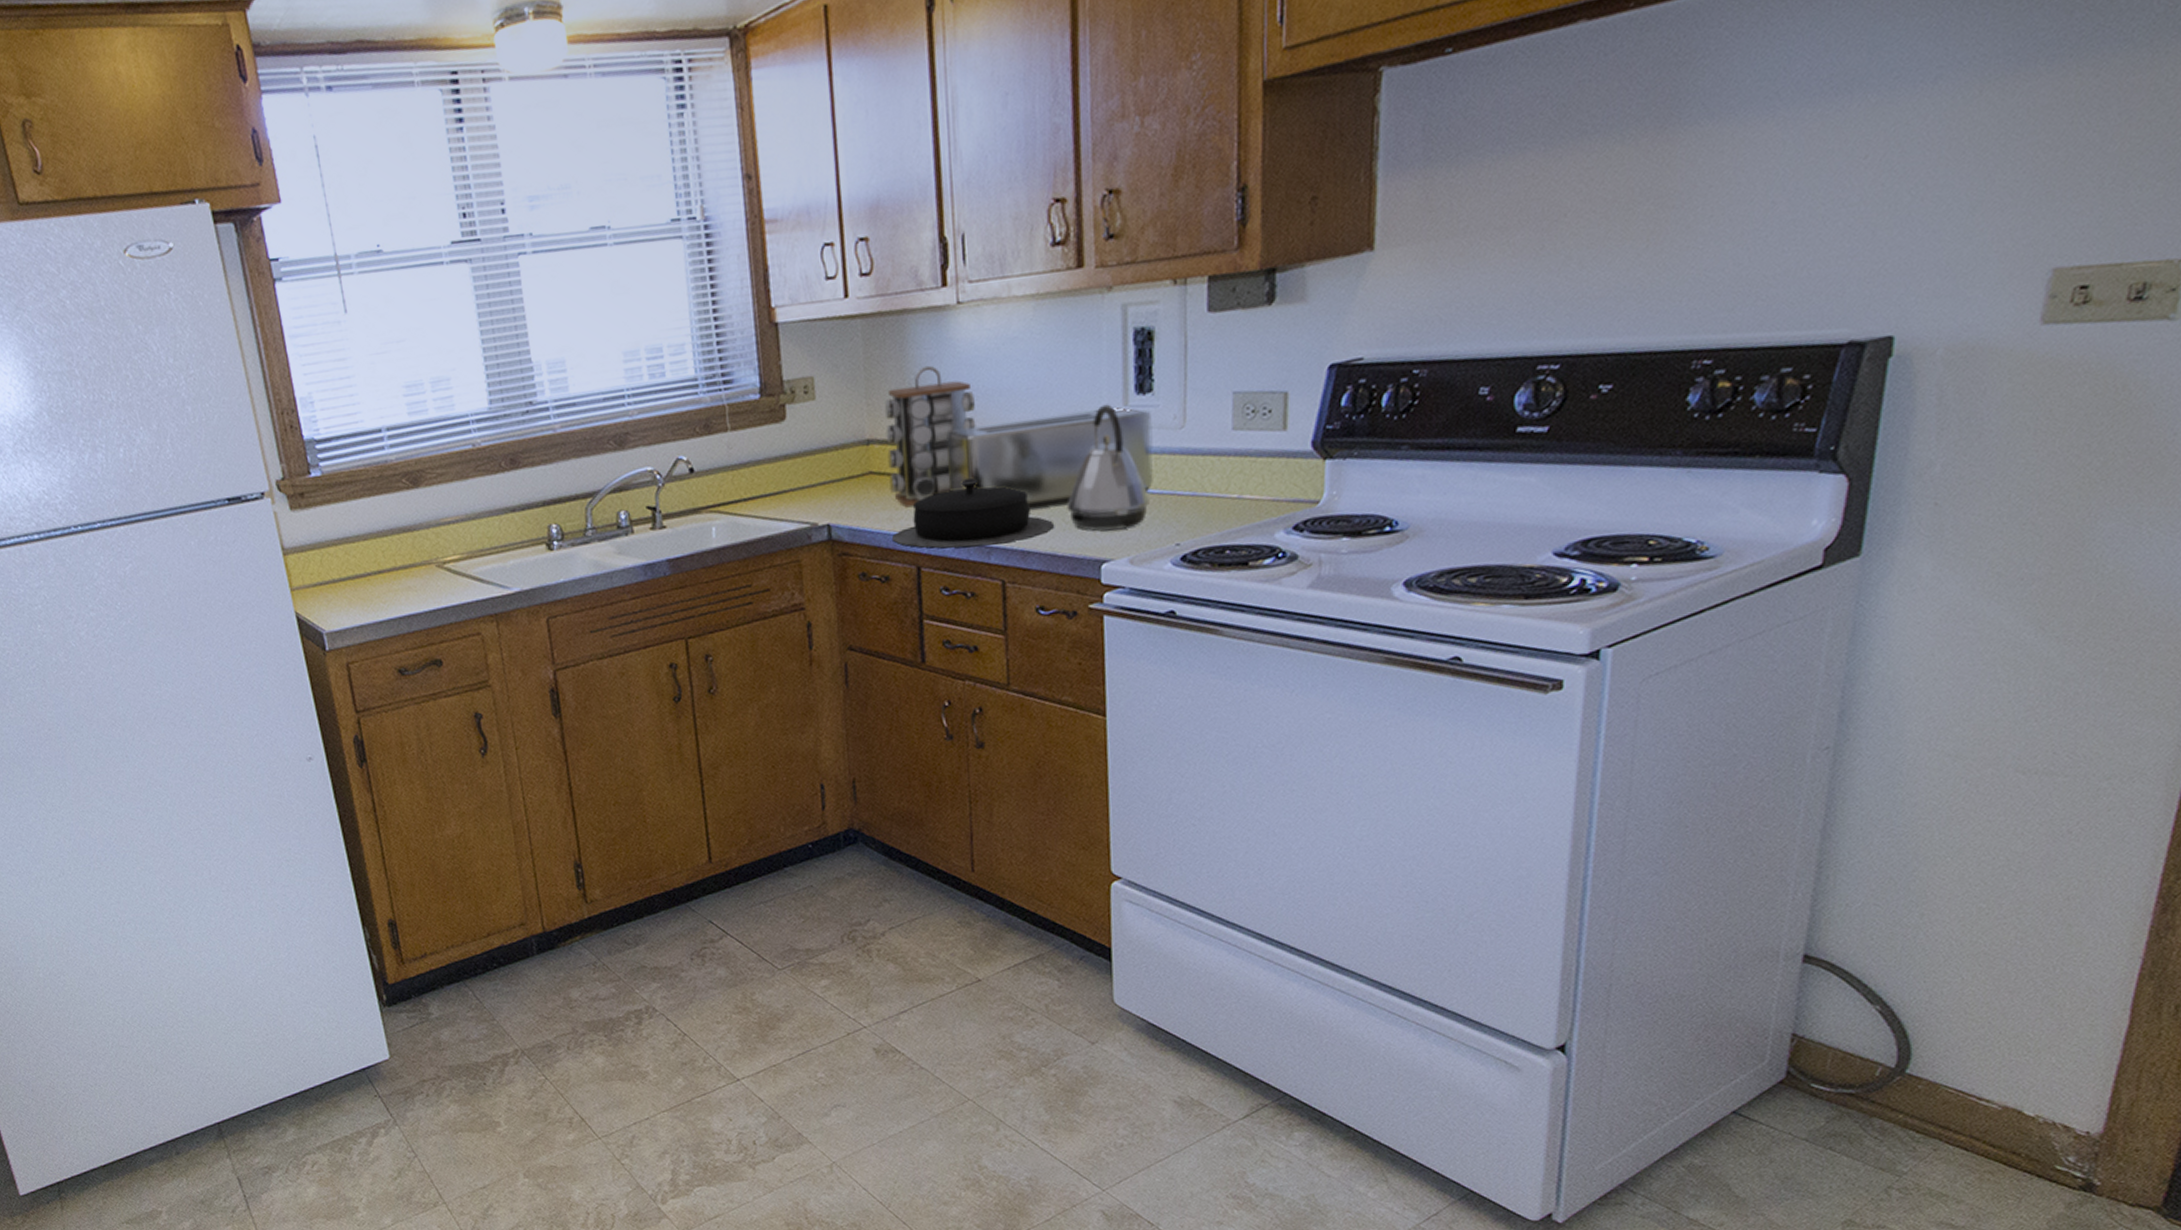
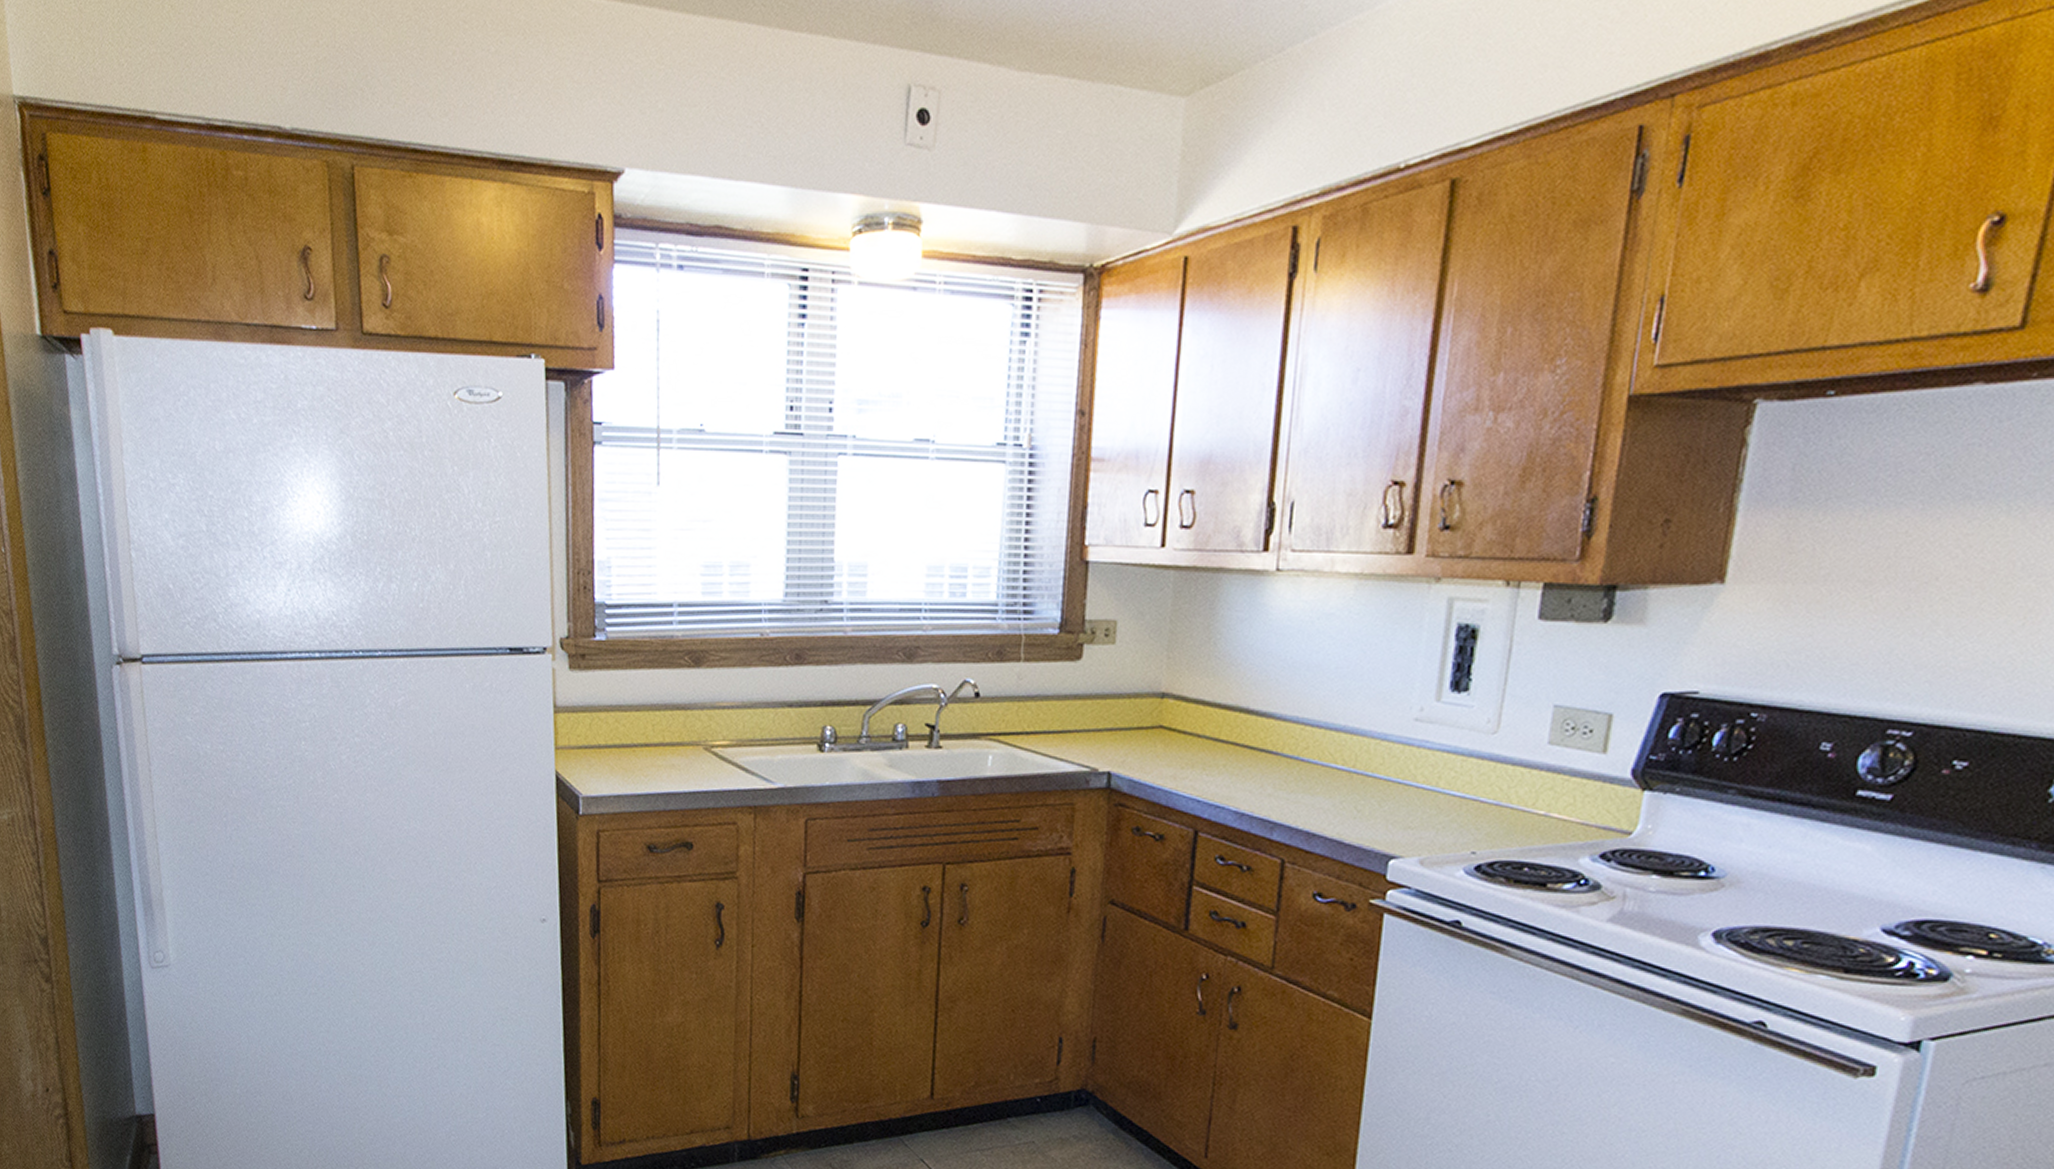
spice rack: present [884,365,976,507] -> none [1178,627,1280,767]
cooking pot: present [892,477,1055,549] -> none [1173,748,1346,822]
toaster: present [946,407,1151,508] -> none [1239,696,1463,793]
kettle: present [1067,404,1150,531] -> none [1361,696,1450,827]

